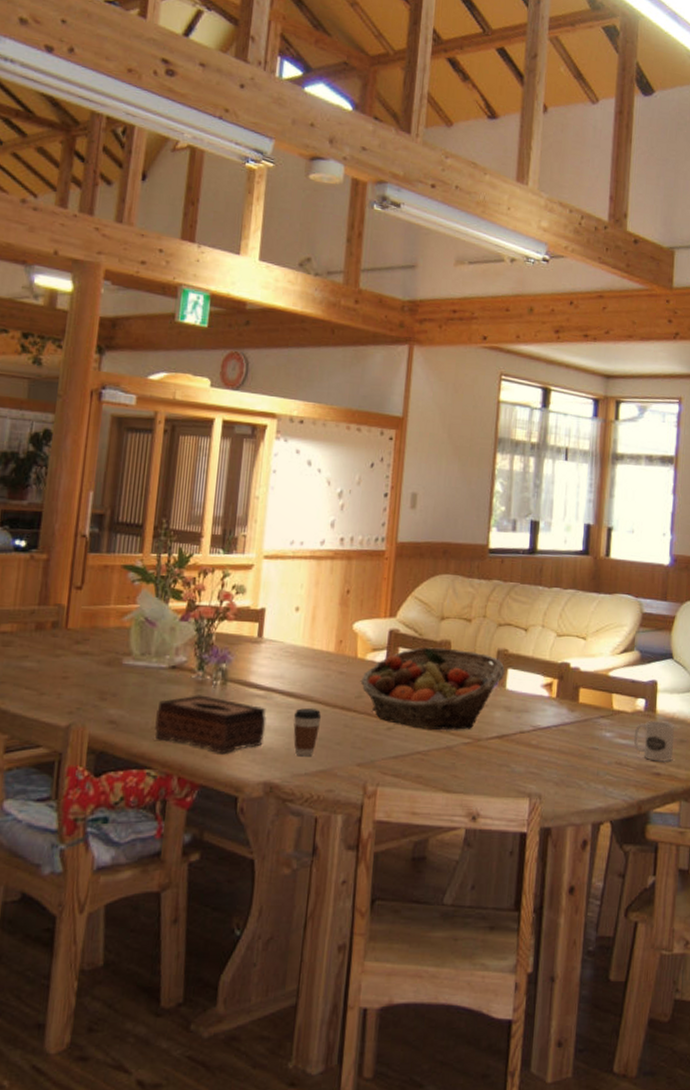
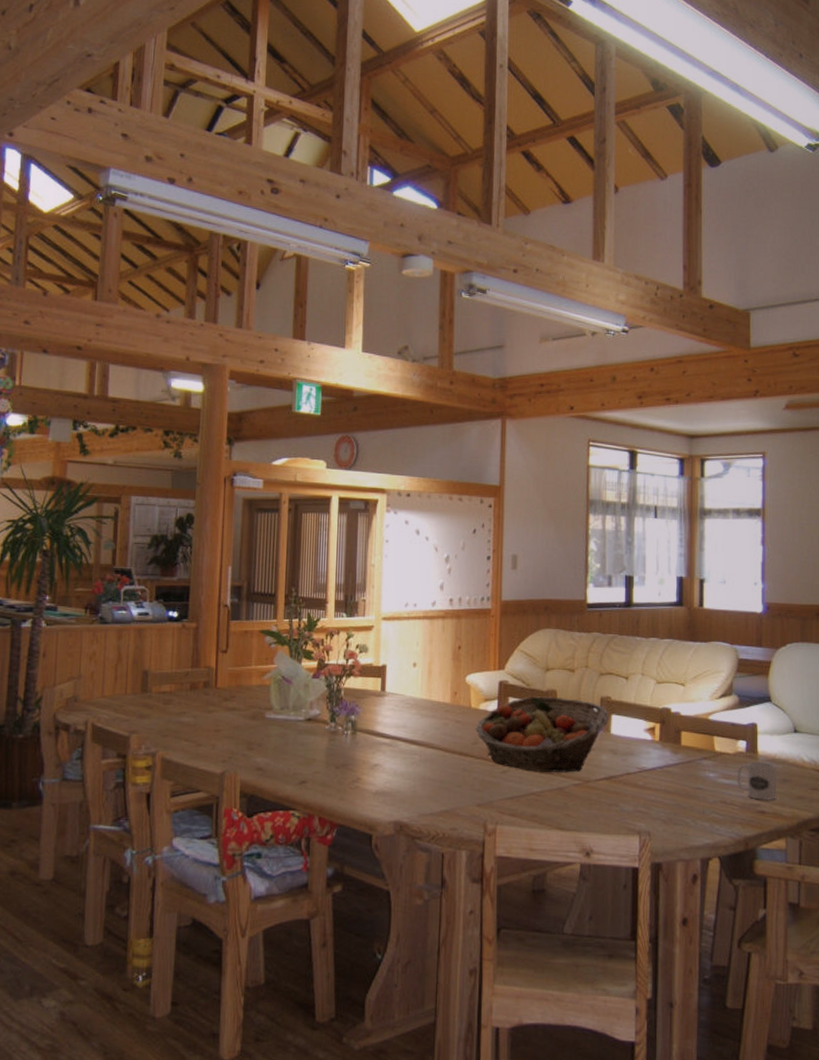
tissue box: present [155,695,267,755] -> none [296,744,393,797]
coffee cup: present [293,708,322,757] -> none [417,754,442,798]

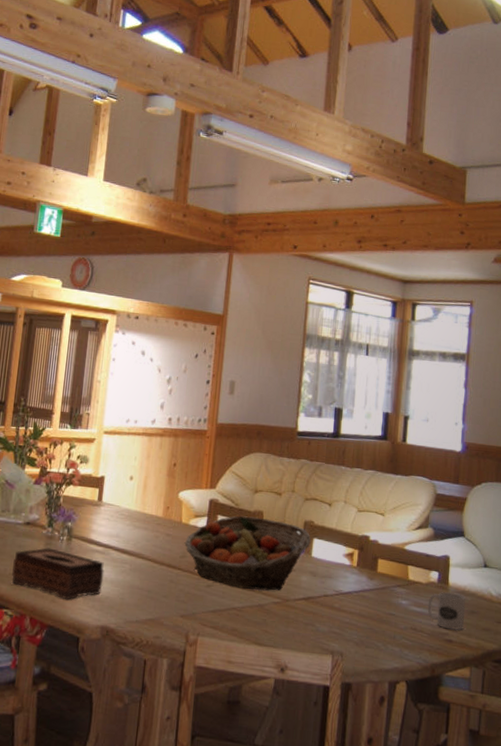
tissue box: none [296,744,393,797] -> present [12,548,104,600]

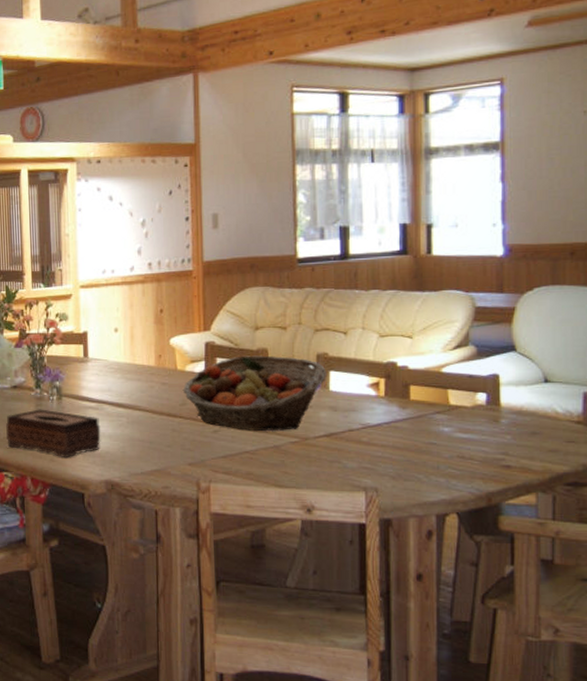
mug: present [427,592,465,631] -> none [476,414,524,455]

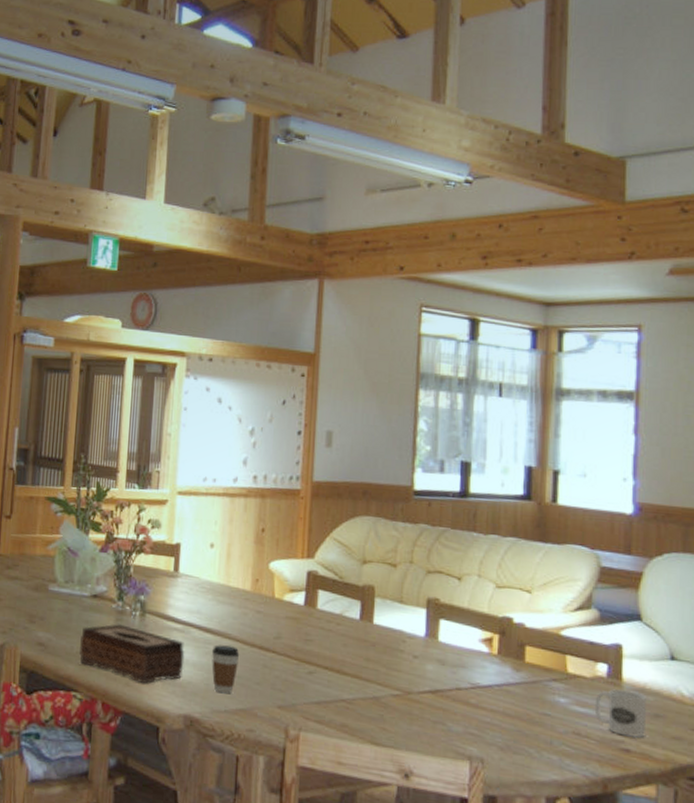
coffee cup: none [124,417,150,458] -> present [211,645,240,694]
fruit basket: present [182,355,327,432] -> none [278,590,436,681]
mug: none [476,414,524,455] -> present [594,689,646,738]

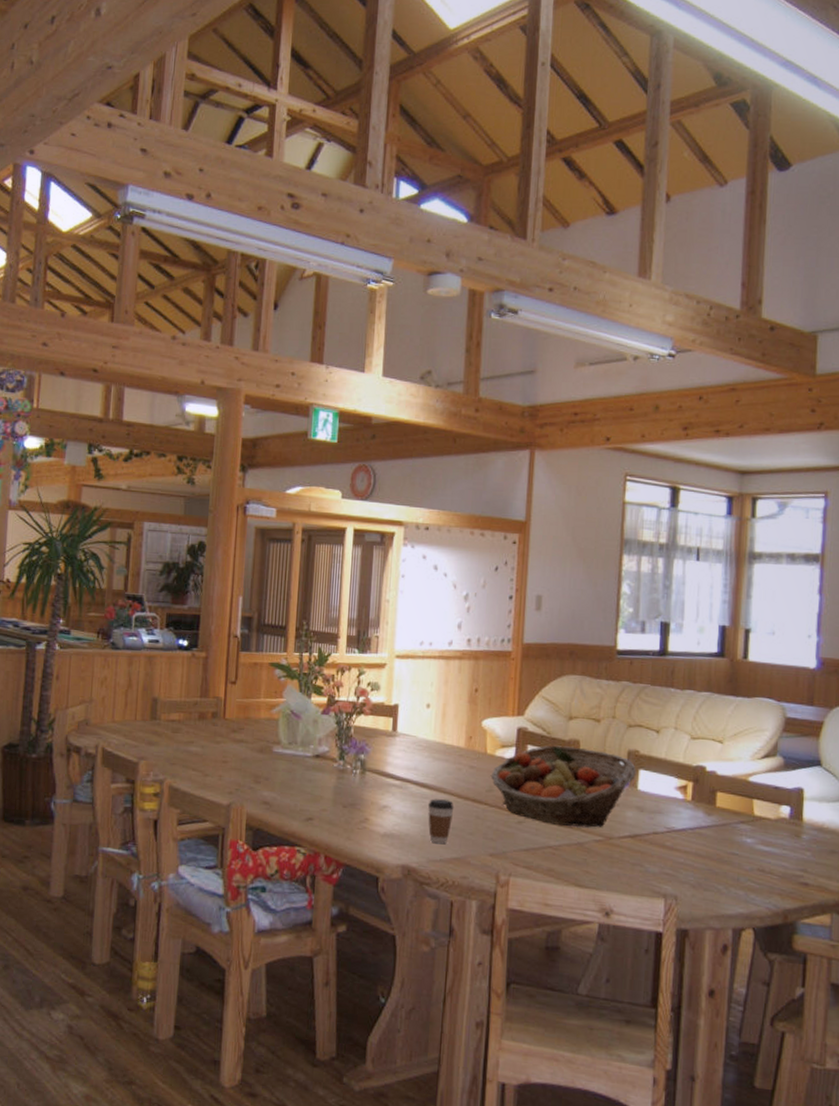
tissue box: present [80,624,185,684] -> none [303,782,403,838]
fruit basket: none [278,590,436,681] -> present [490,745,636,828]
mug: present [594,689,646,738] -> none [777,829,824,873]

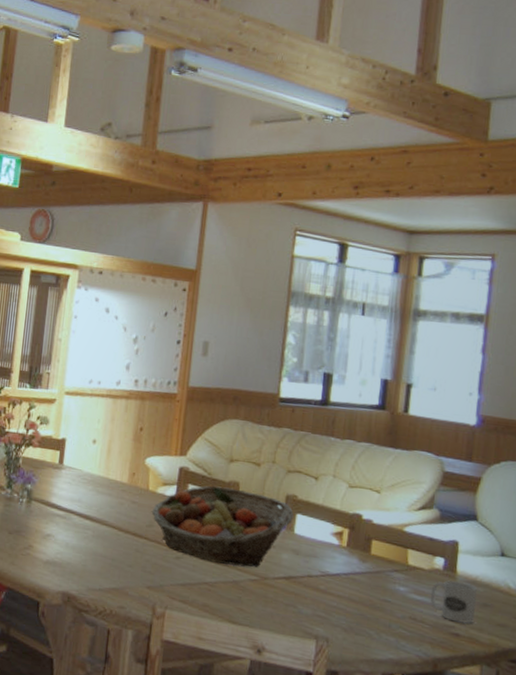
coffee cup: present [427,799,454,845] -> none [89,530,115,575]
mug: none [777,829,824,873] -> present [430,580,477,624]

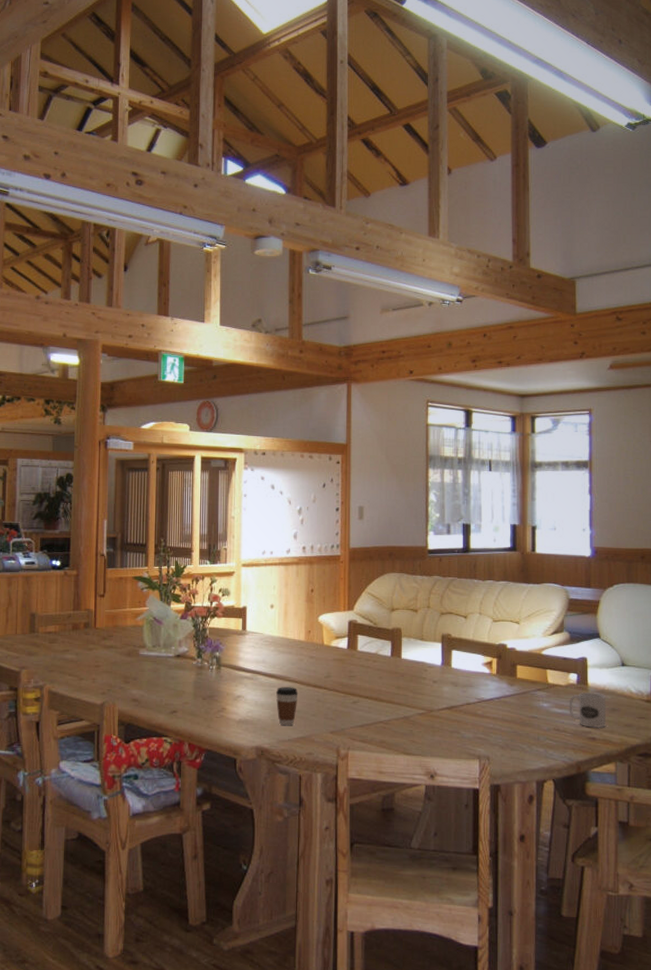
coffee cup: none [89,530,115,575] -> present [275,687,298,726]
fruit basket: present [151,485,294,567] -> none [328,634,449,703]

